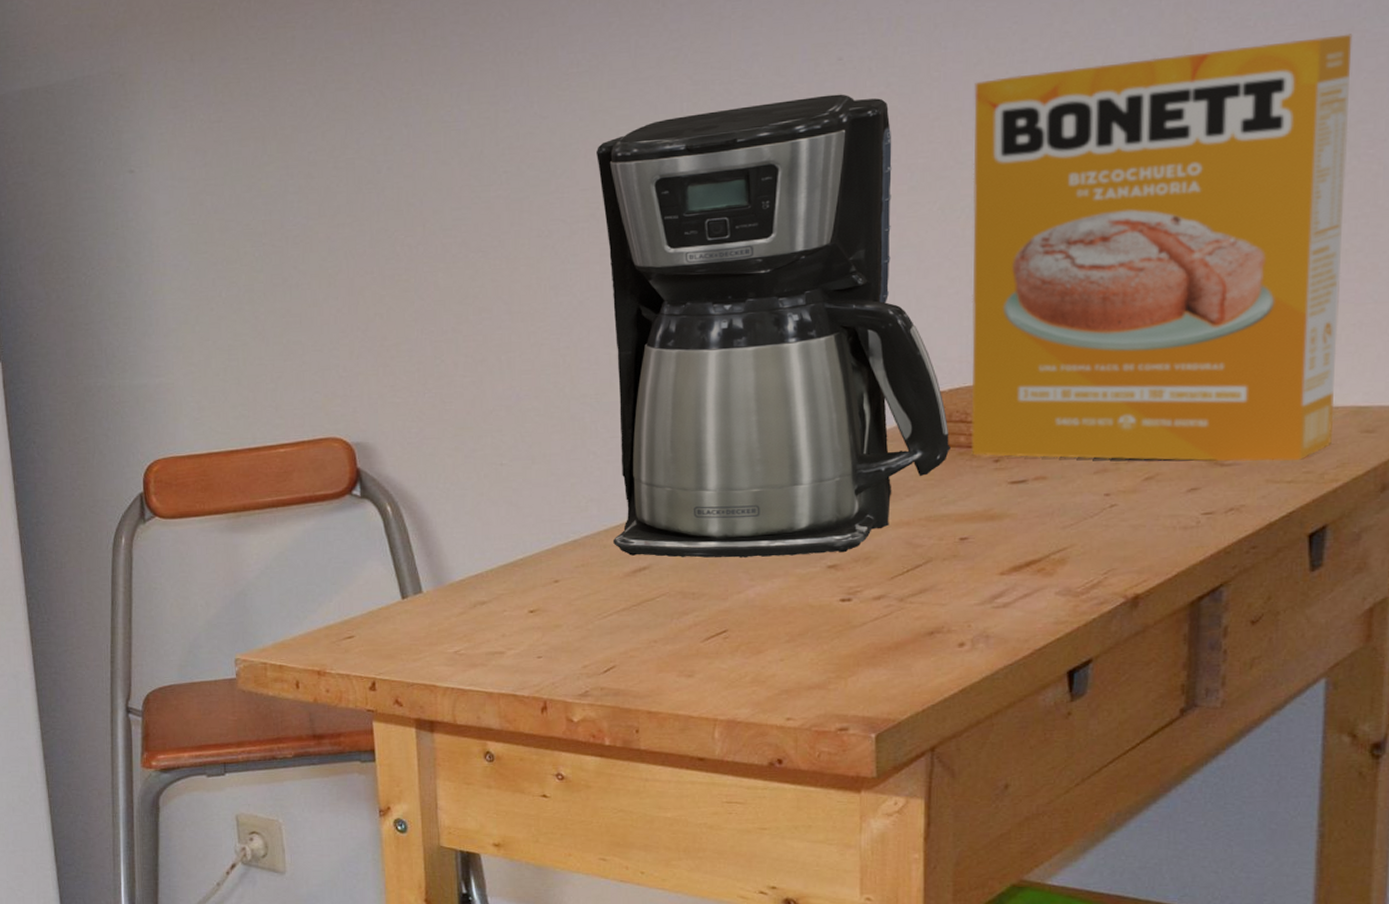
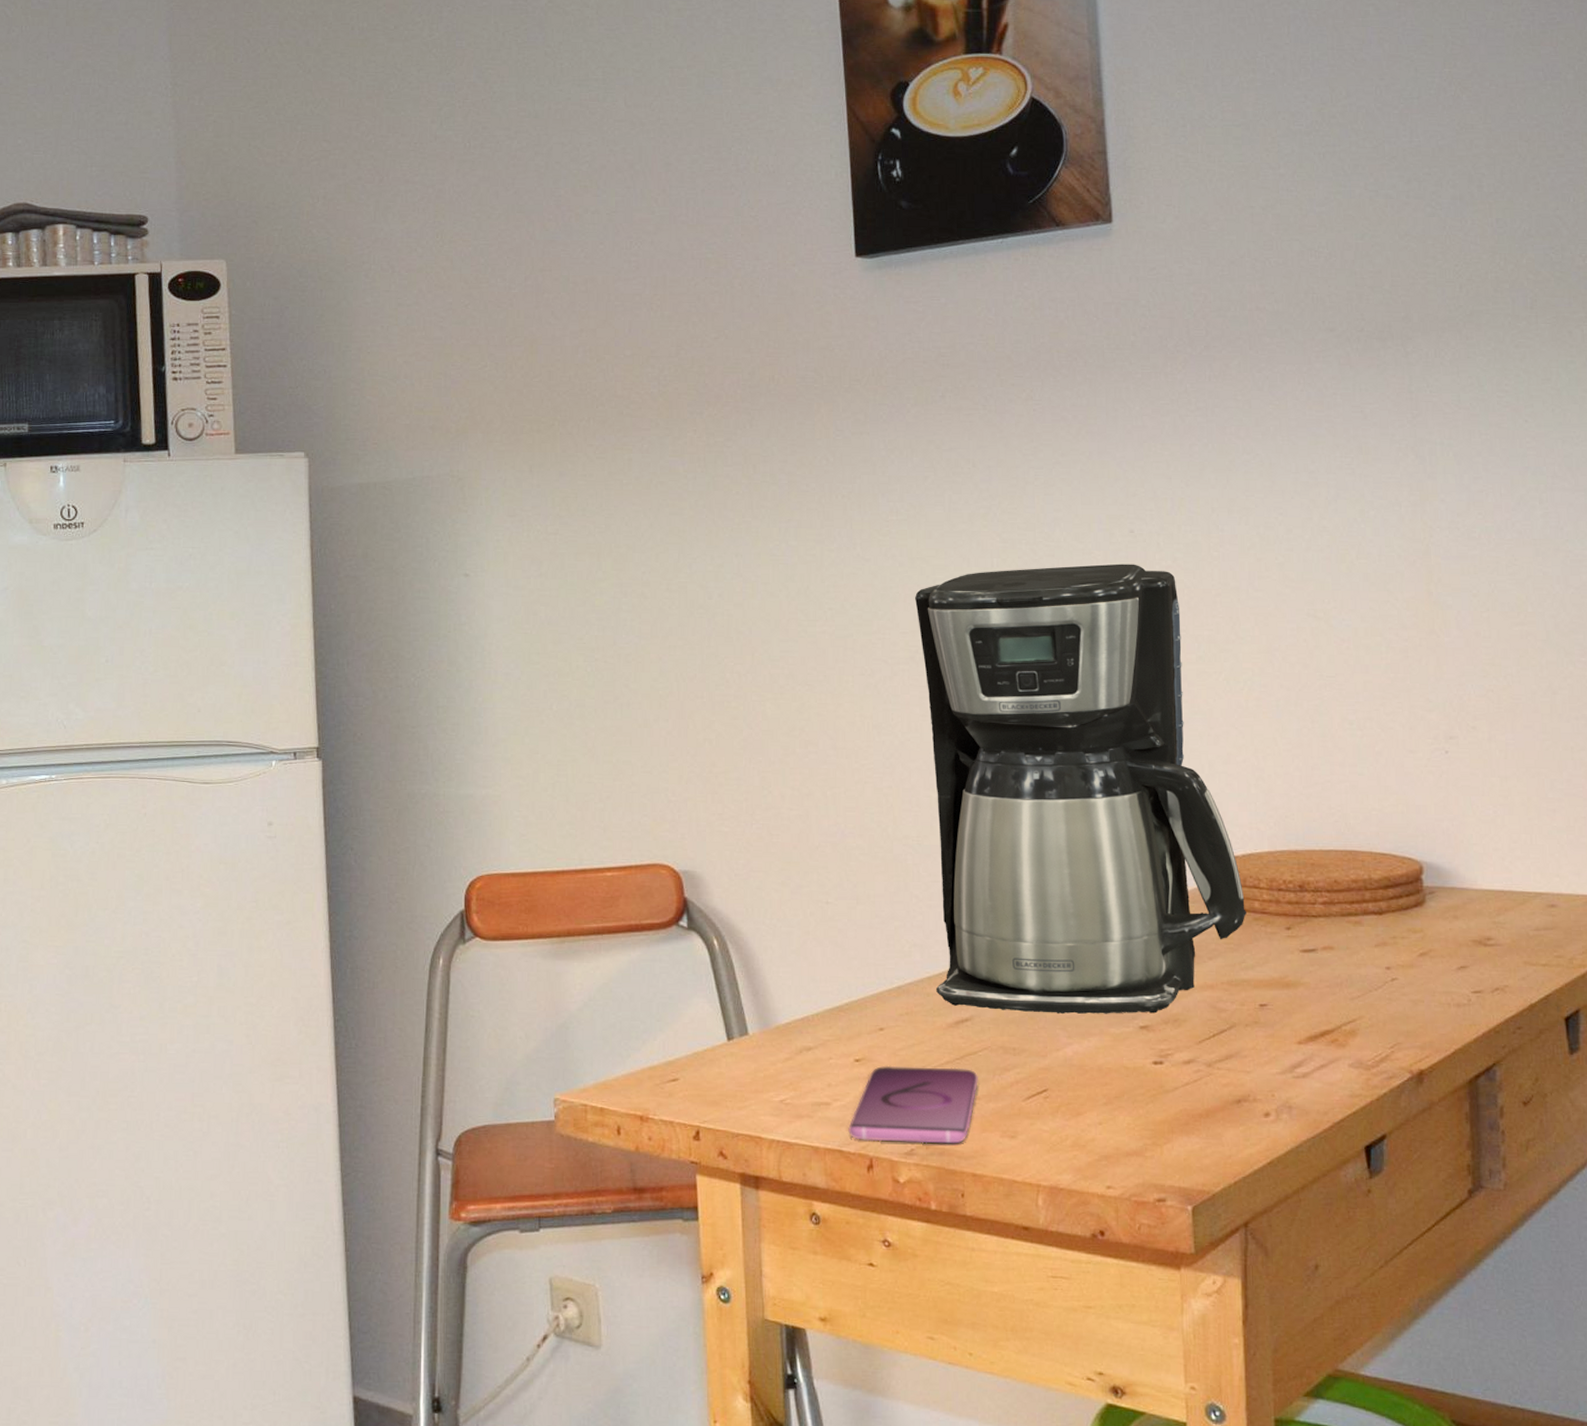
smartphone: none [522,614,655,686] -> present [848,1065,978,1144]
box: present [971,34,1353,462] -> none [1249,553,1576,945]

